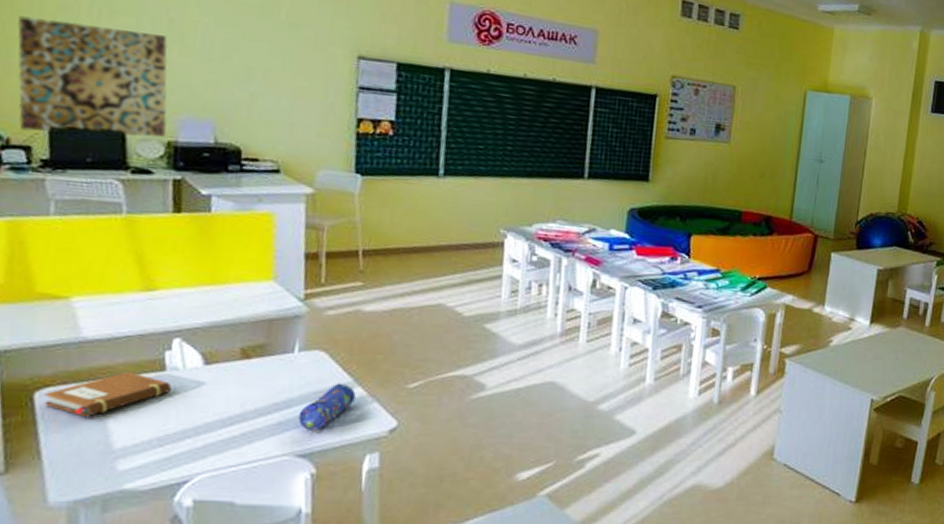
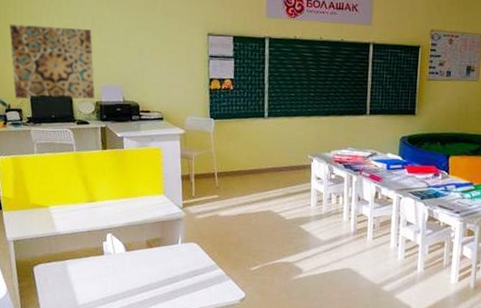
notebook: present [43,372,171,417] -> none [38,255,108,284]
pencil case: present [298,383,356,431] -> none [183,265,218,298]

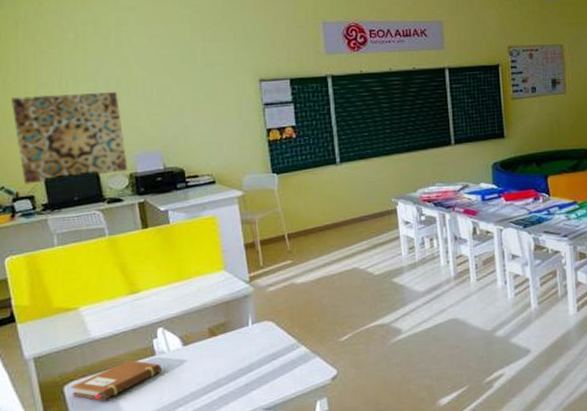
notebook: none [38,255,108,284] -> present [70,360,161,401]

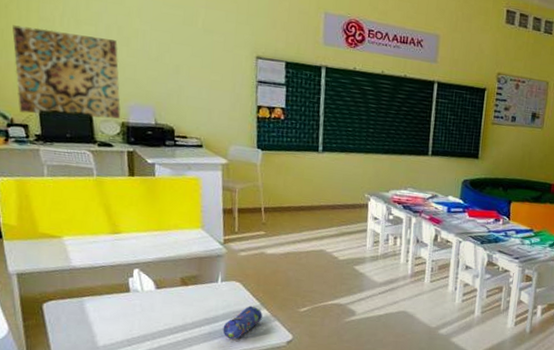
notebook: present [70,360,161,401] -> none [48,292,134,323]
pencil case: none [260,345,301,388] -> present [223,305,262,340]

